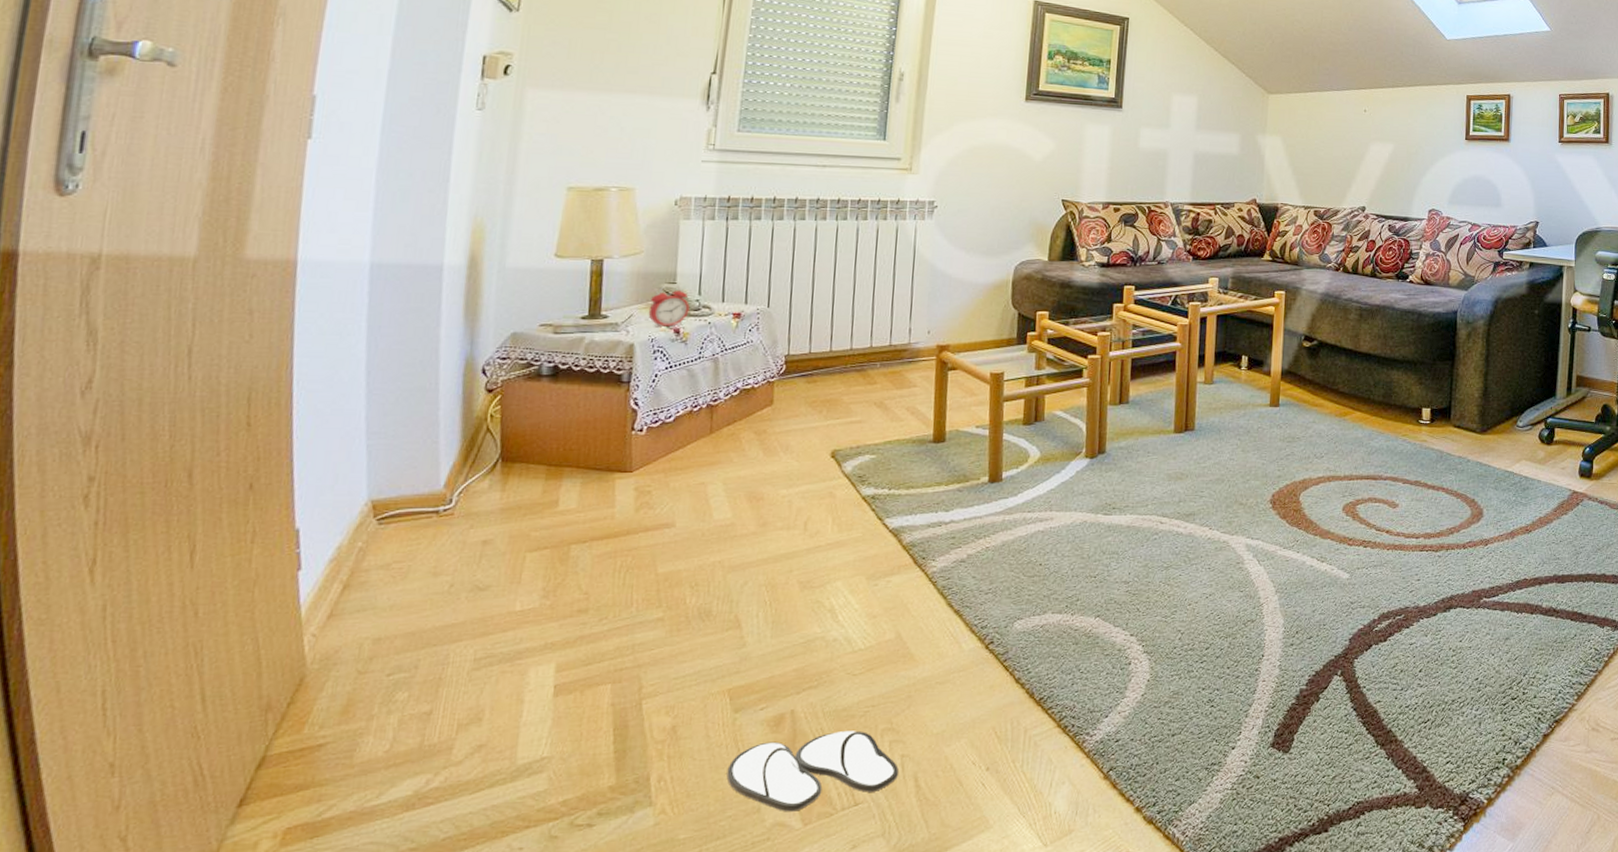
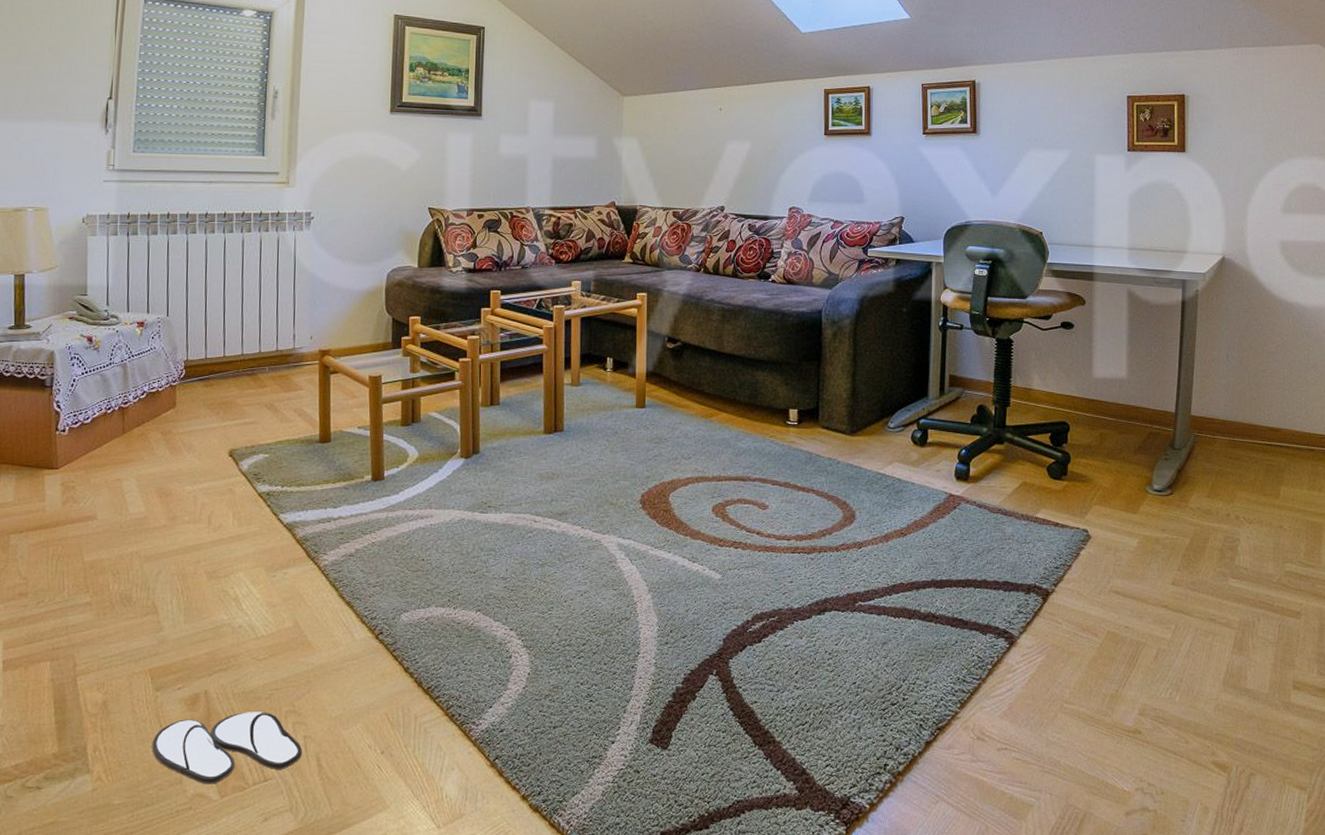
alarm clock: present [648,285,690,328] -> none [64,297,100,336]

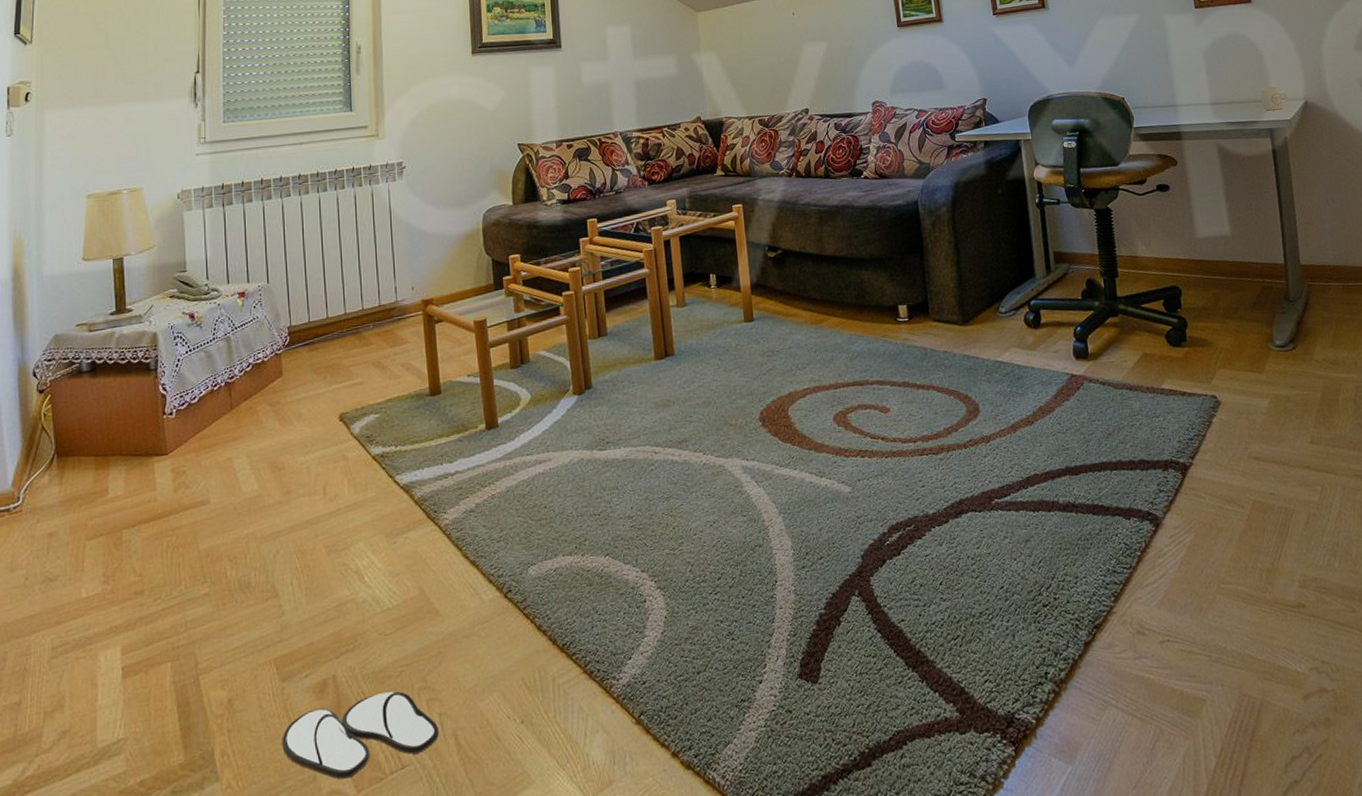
mug: none [1179,239,1205,262] -> present [1260,87,1288,111]

